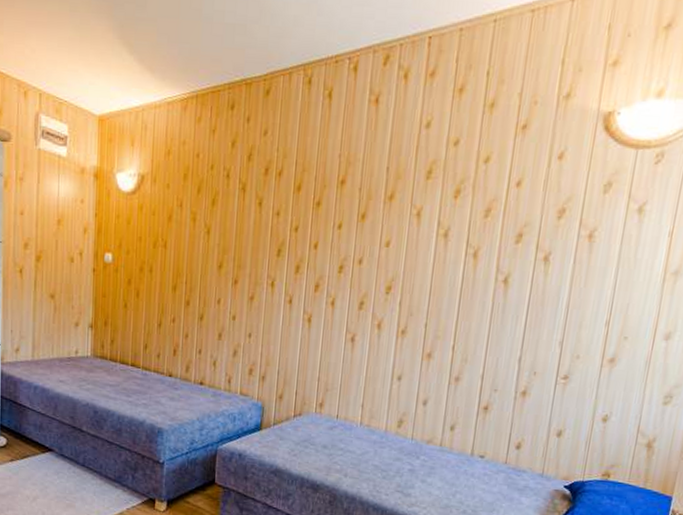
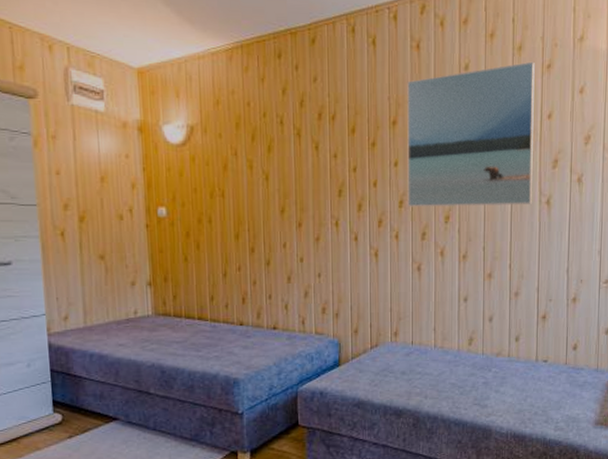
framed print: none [348,120,508,282] -> present [407,61,535,207]

